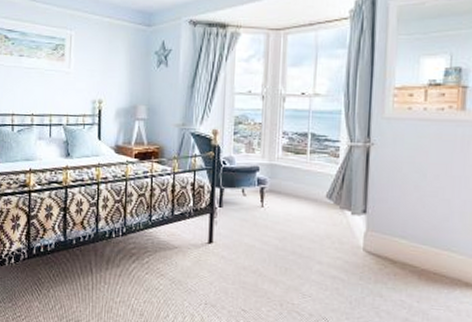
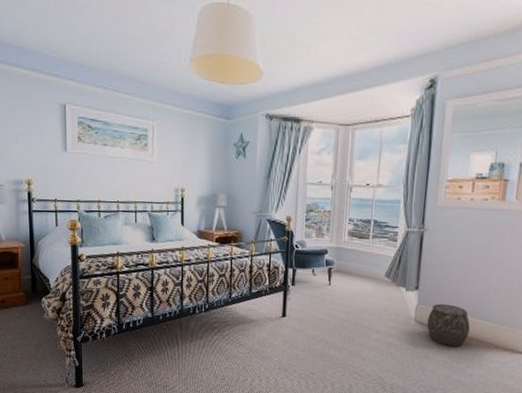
woven basket: none [379,230,431,283] -> present [427,303,470,347]

